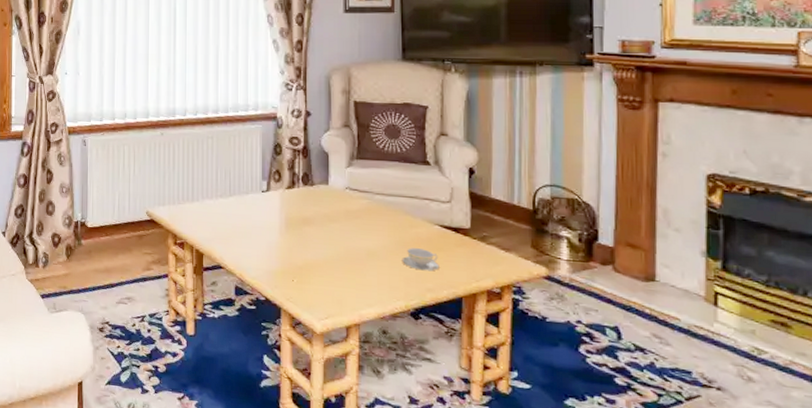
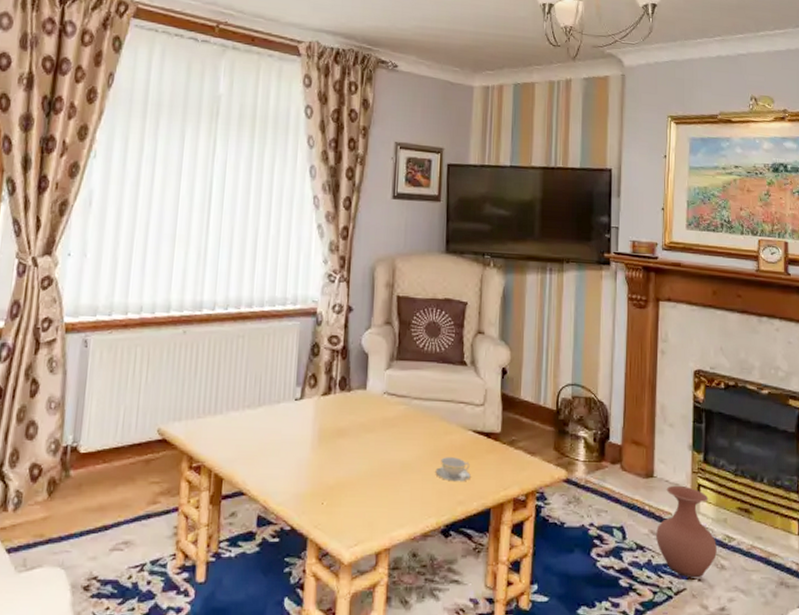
vase: none [660,291,742,387] -> present [656,485,717,578]

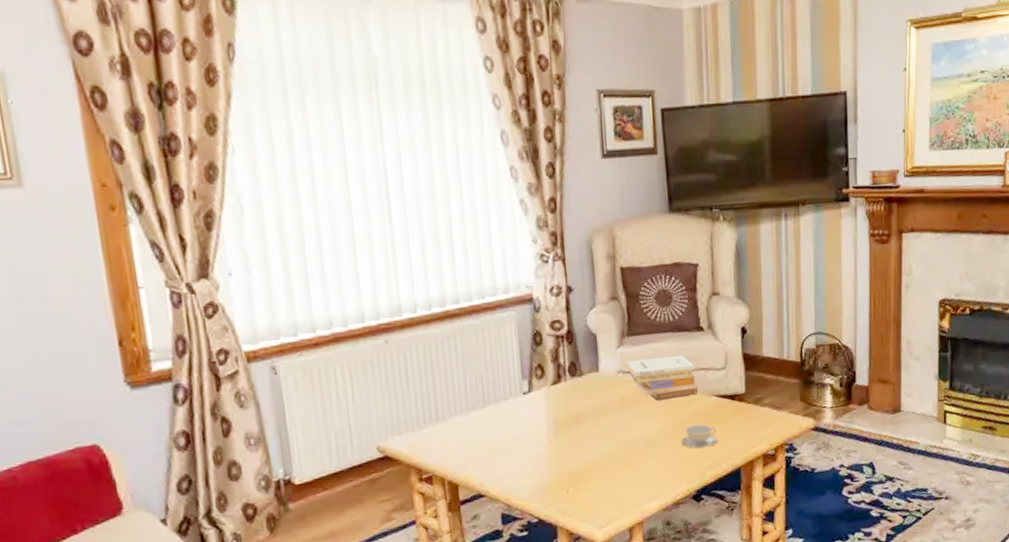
books: none [392,383,456,427] -> present [626,355,697,400]
vase: present [656,485,717,578] -> none [905,415,962,498]

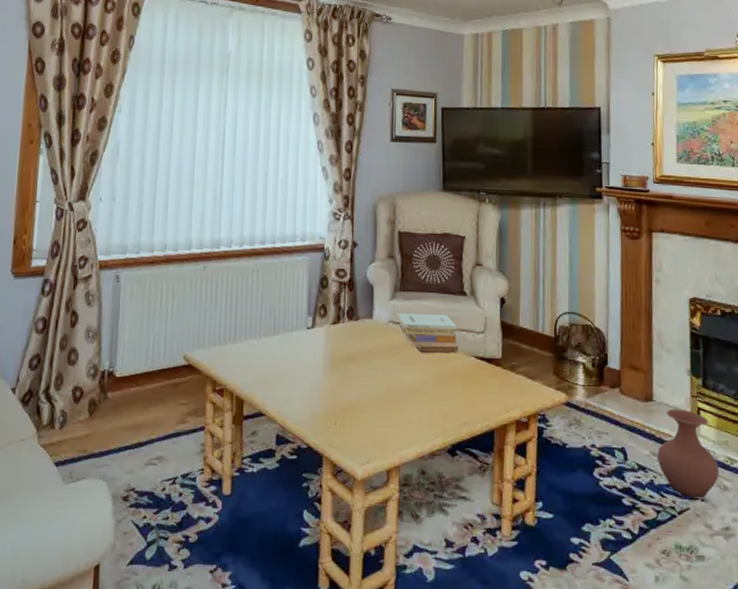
teacup: present [681,424,718,449] -> none [440,381,474,405]
vase: none [905,415,962,498] -> present [657,408,719,499]

